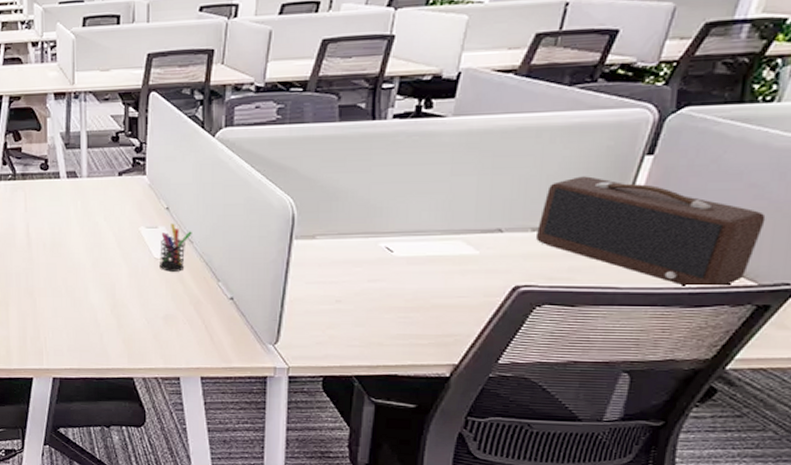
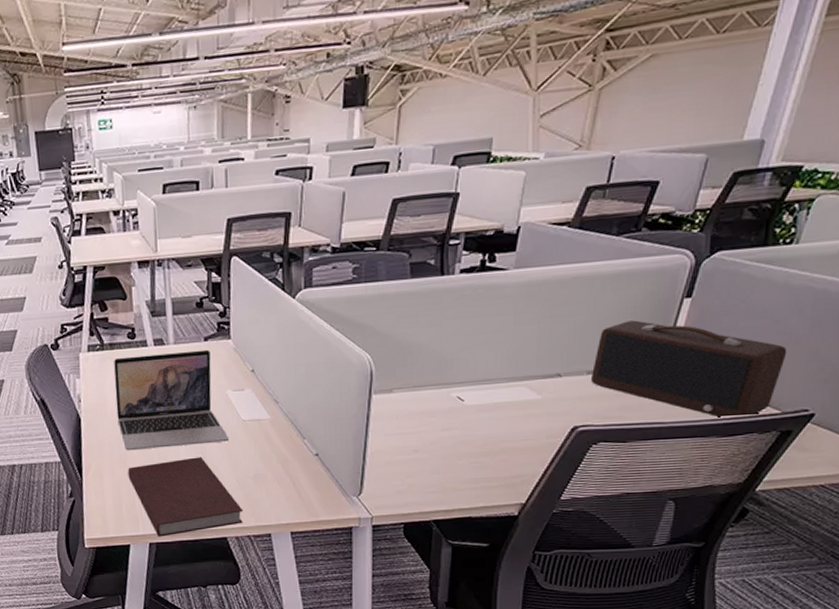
laptop: none [25,184,140,283] -> present [114,349,230,451]
notebook: none [34,293,152,372] -> present [128,457,244,537]
pen holder: present [160,223,192,272] -> none [247,385,277,433]

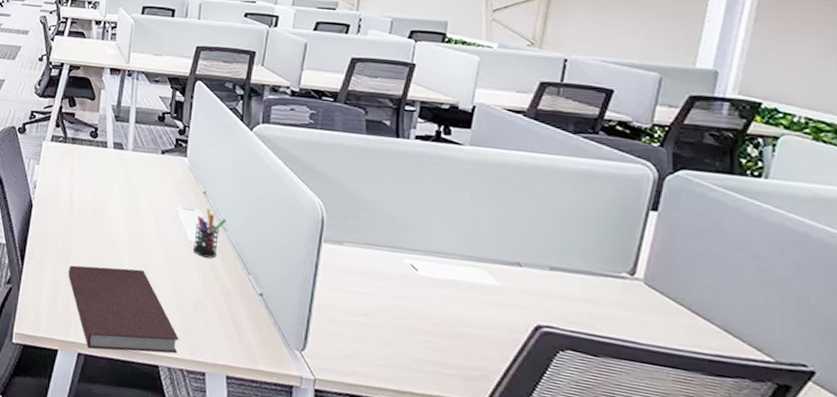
laptop: present [114,349,230,451] -> none [67,152,174,260]
pen holder: none [247,385,277,433] -> present [193,208,227,259]
speaker: present [591,320,787,419] -> none [555,221,772,359]

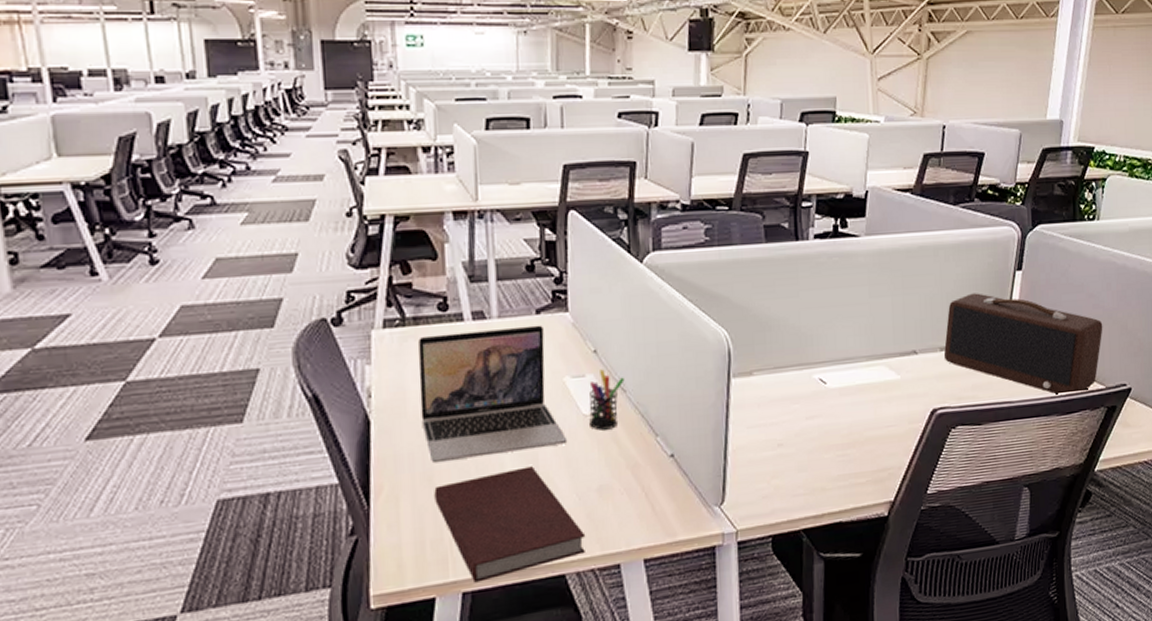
laptop: none [67,152,174,260] -> present [418,325,568,464]
speaker: none [555,221,772,359] -> present [944,293,1103,396]

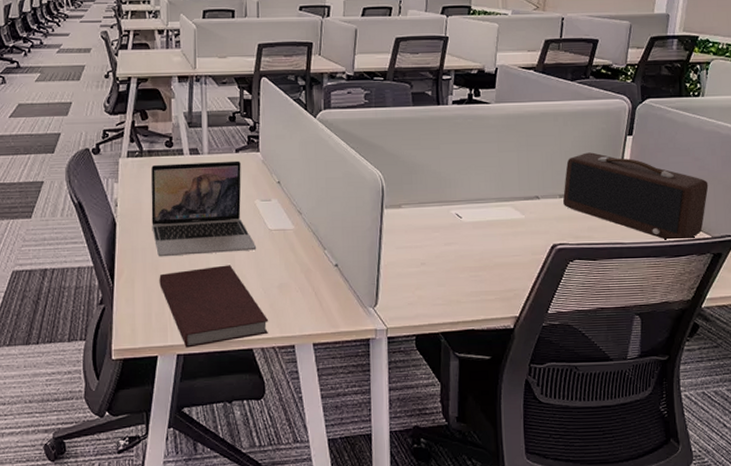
pen holder: present [589,369,625,431] -> none [273,196,301,242]

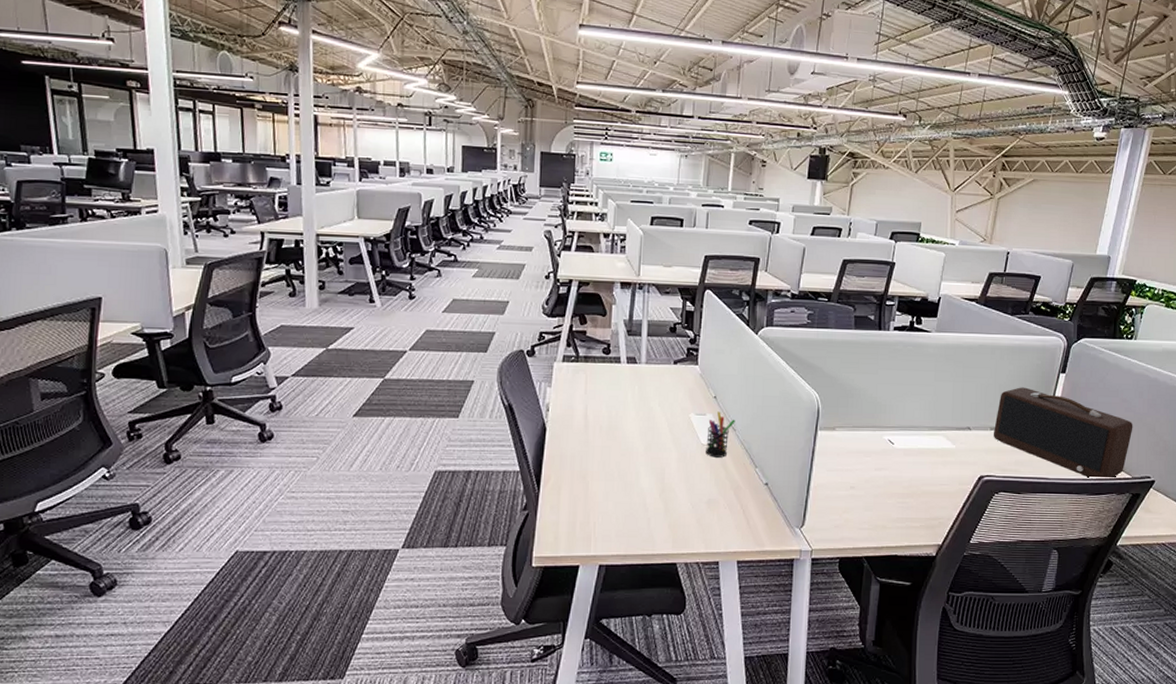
laptop: present [151,160,257,257] -> none [582,371,688,466]
notebook: present [159,265,269,348] -> none [586,477,695,559]
pen holder: none [273,196,301,242] -> present [706,411,735,458]

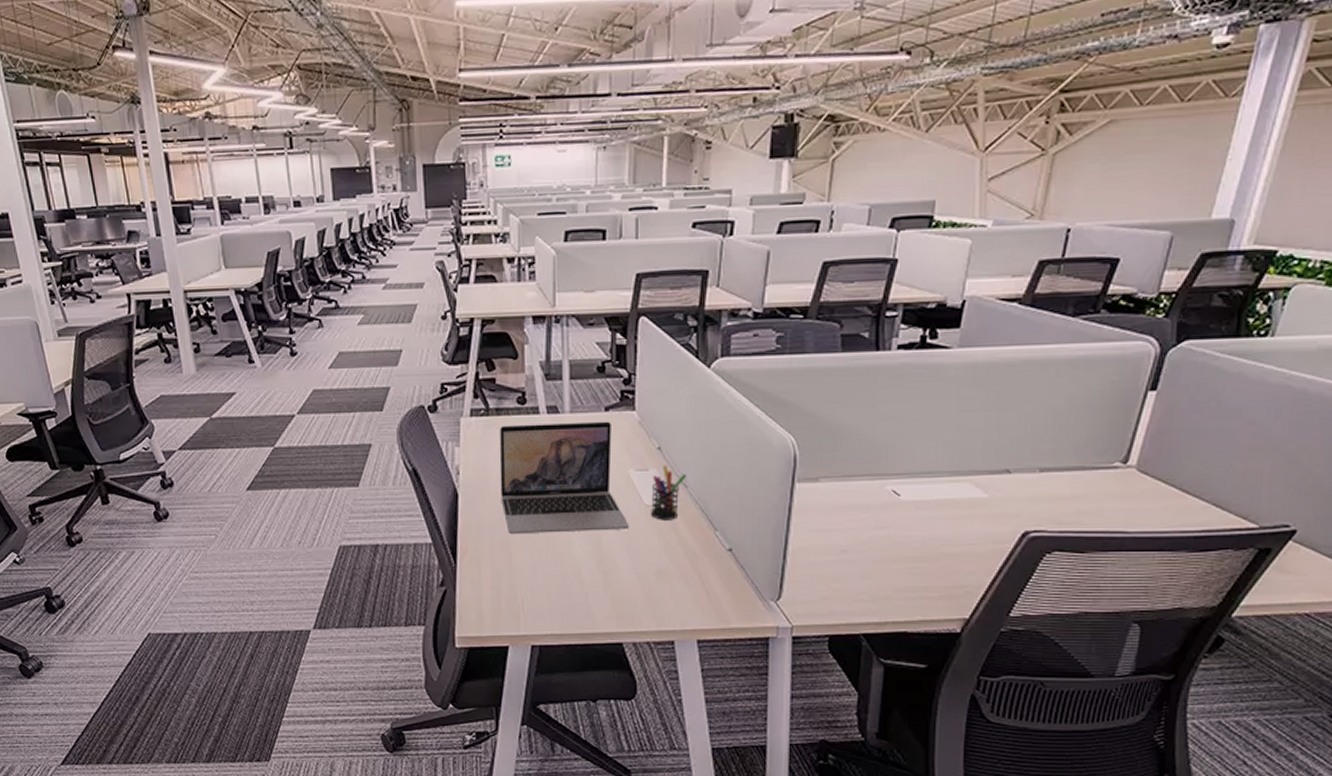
laptop: none [582,371,688,466] -> present [499,421,630,535]
speaker: present [994,387,1133,479] -> none [1045,413,1264,531]

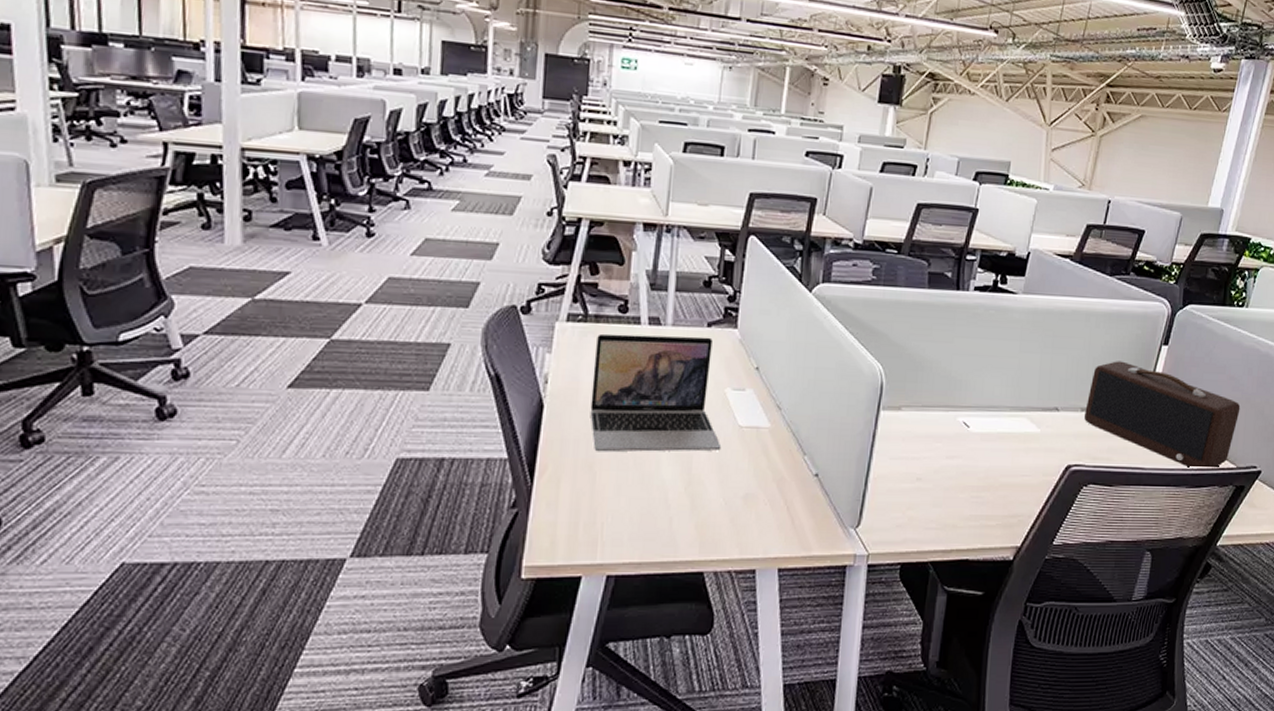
pen holder: present [651,465,687,520] -> none [744,386,781,443]
speaker: none [1045,413,1264,531] -> present [1084,361,1241,470]

